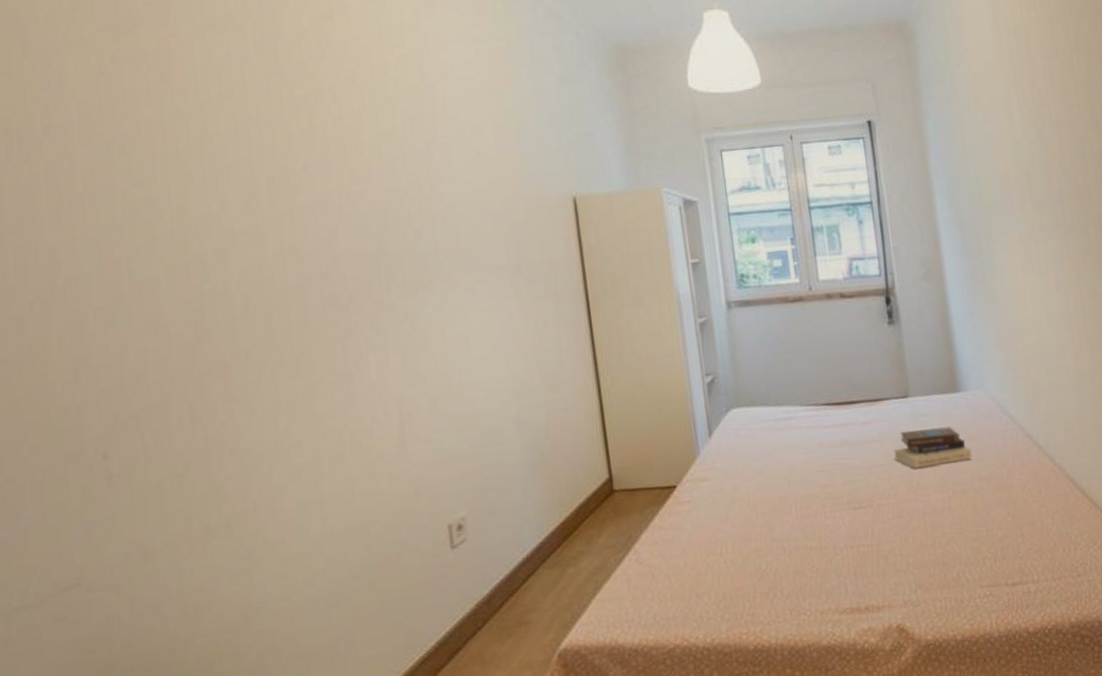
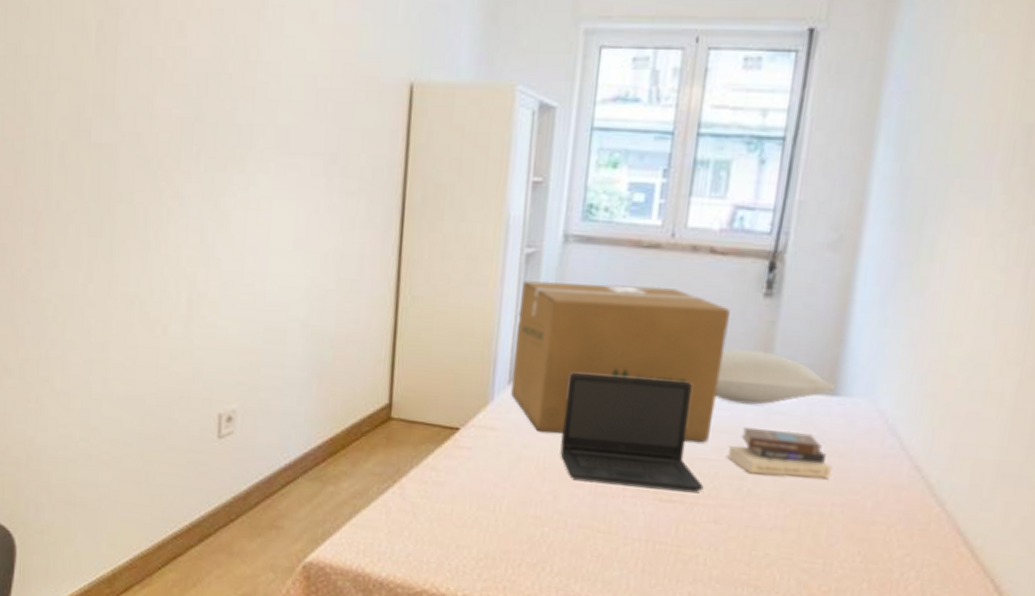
box: none [702,331,878,473] -> present [510,280,730,442]
laptop: none [757,404,884,508] -> present [560,373,704,491]
pillow: none [869,367,957,414] -> present [715,349,836,405]

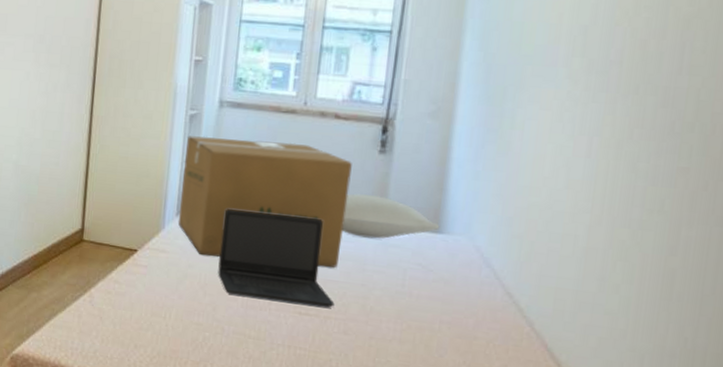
books: present [727,426,833,479] -> none [353,256,440,301]

